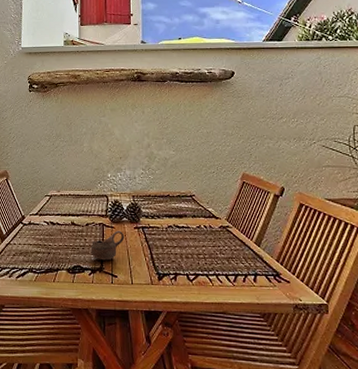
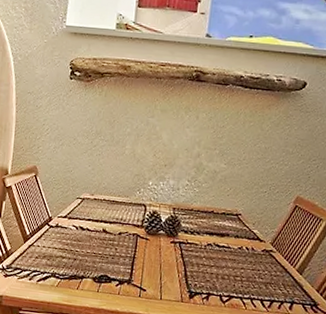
cup: present [90,230,125,261] -> none [120,243,159,273]

